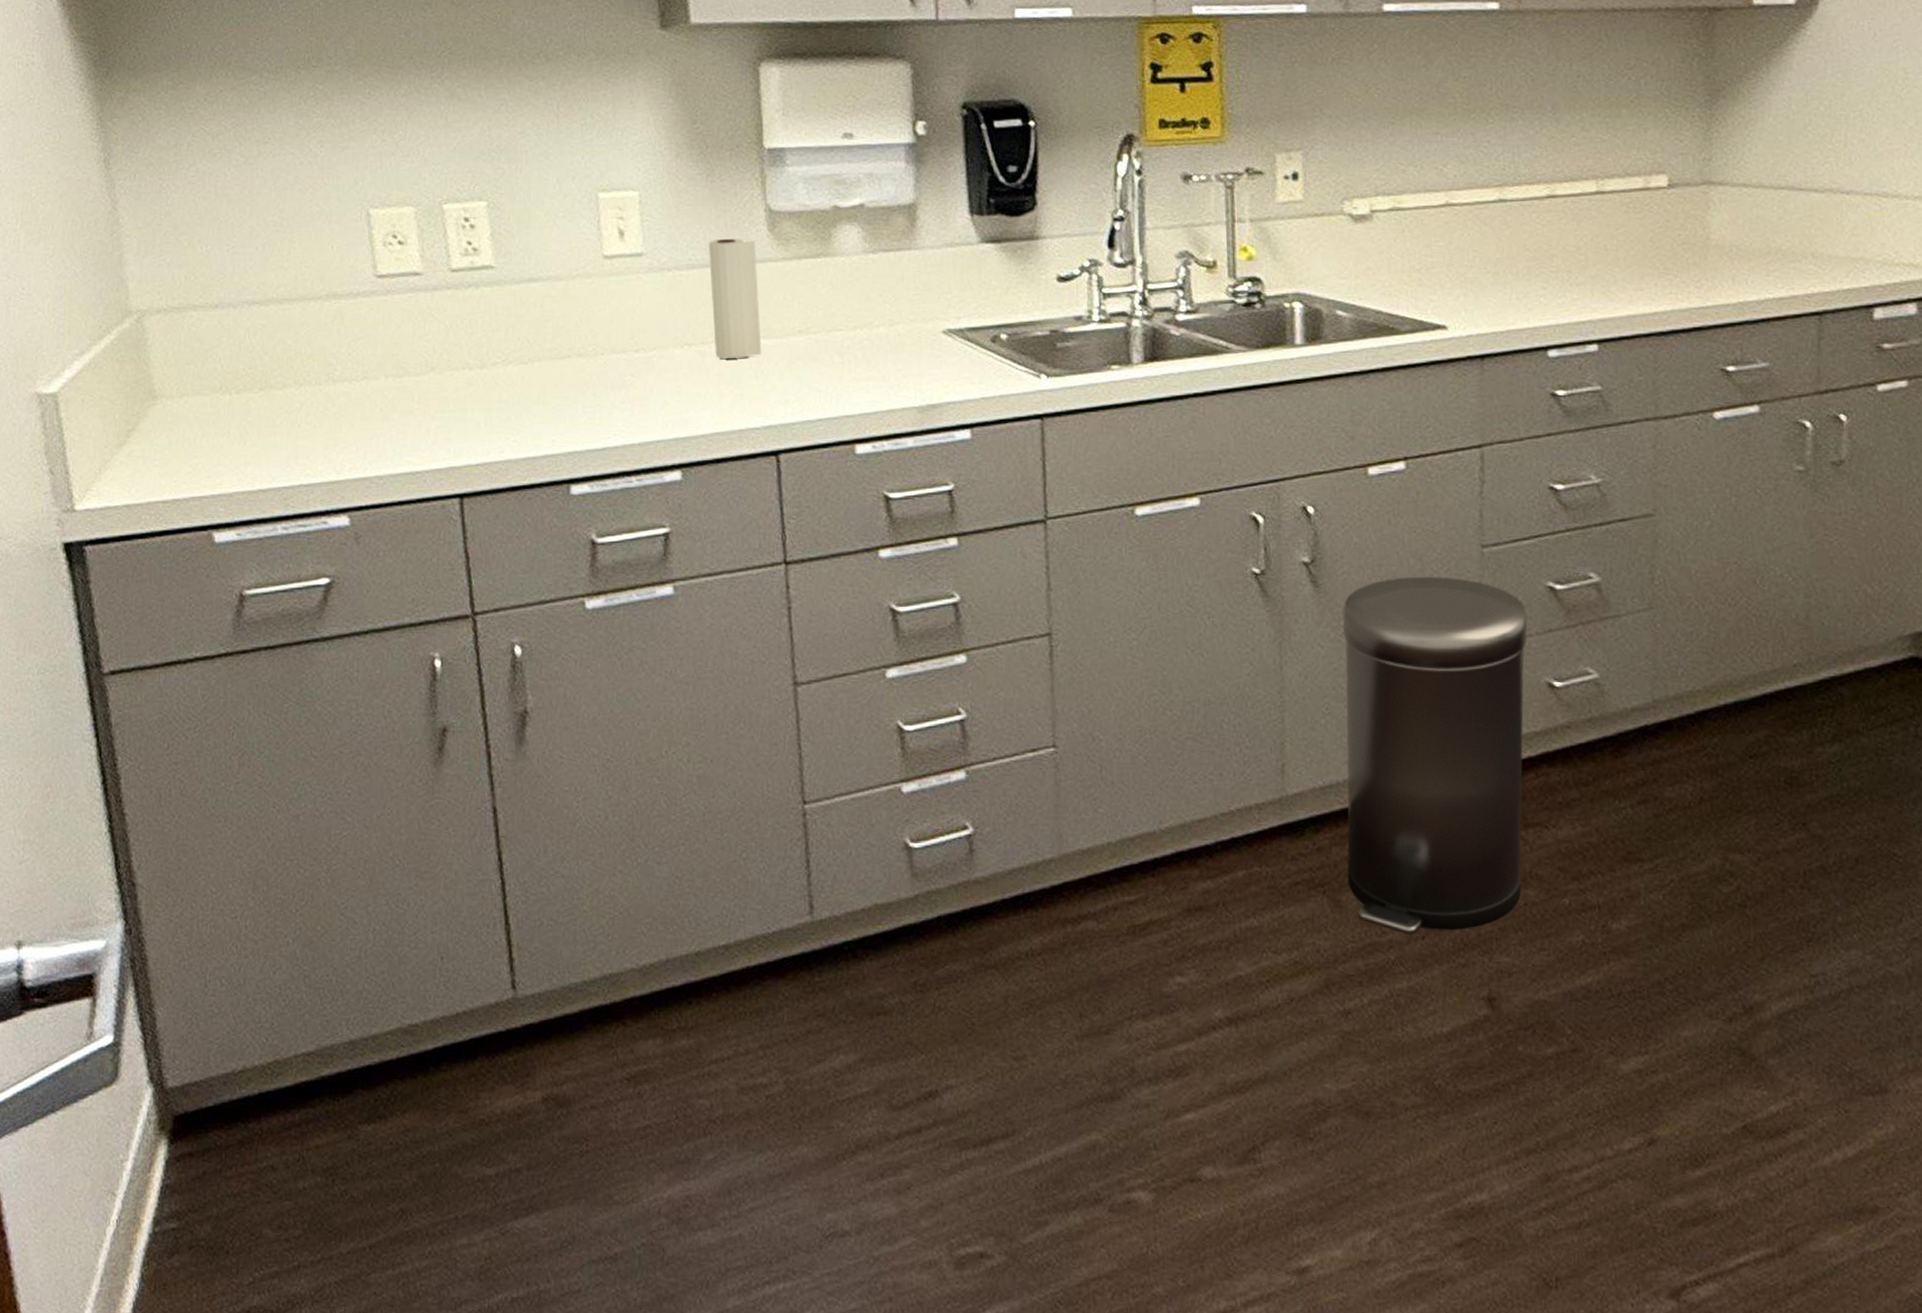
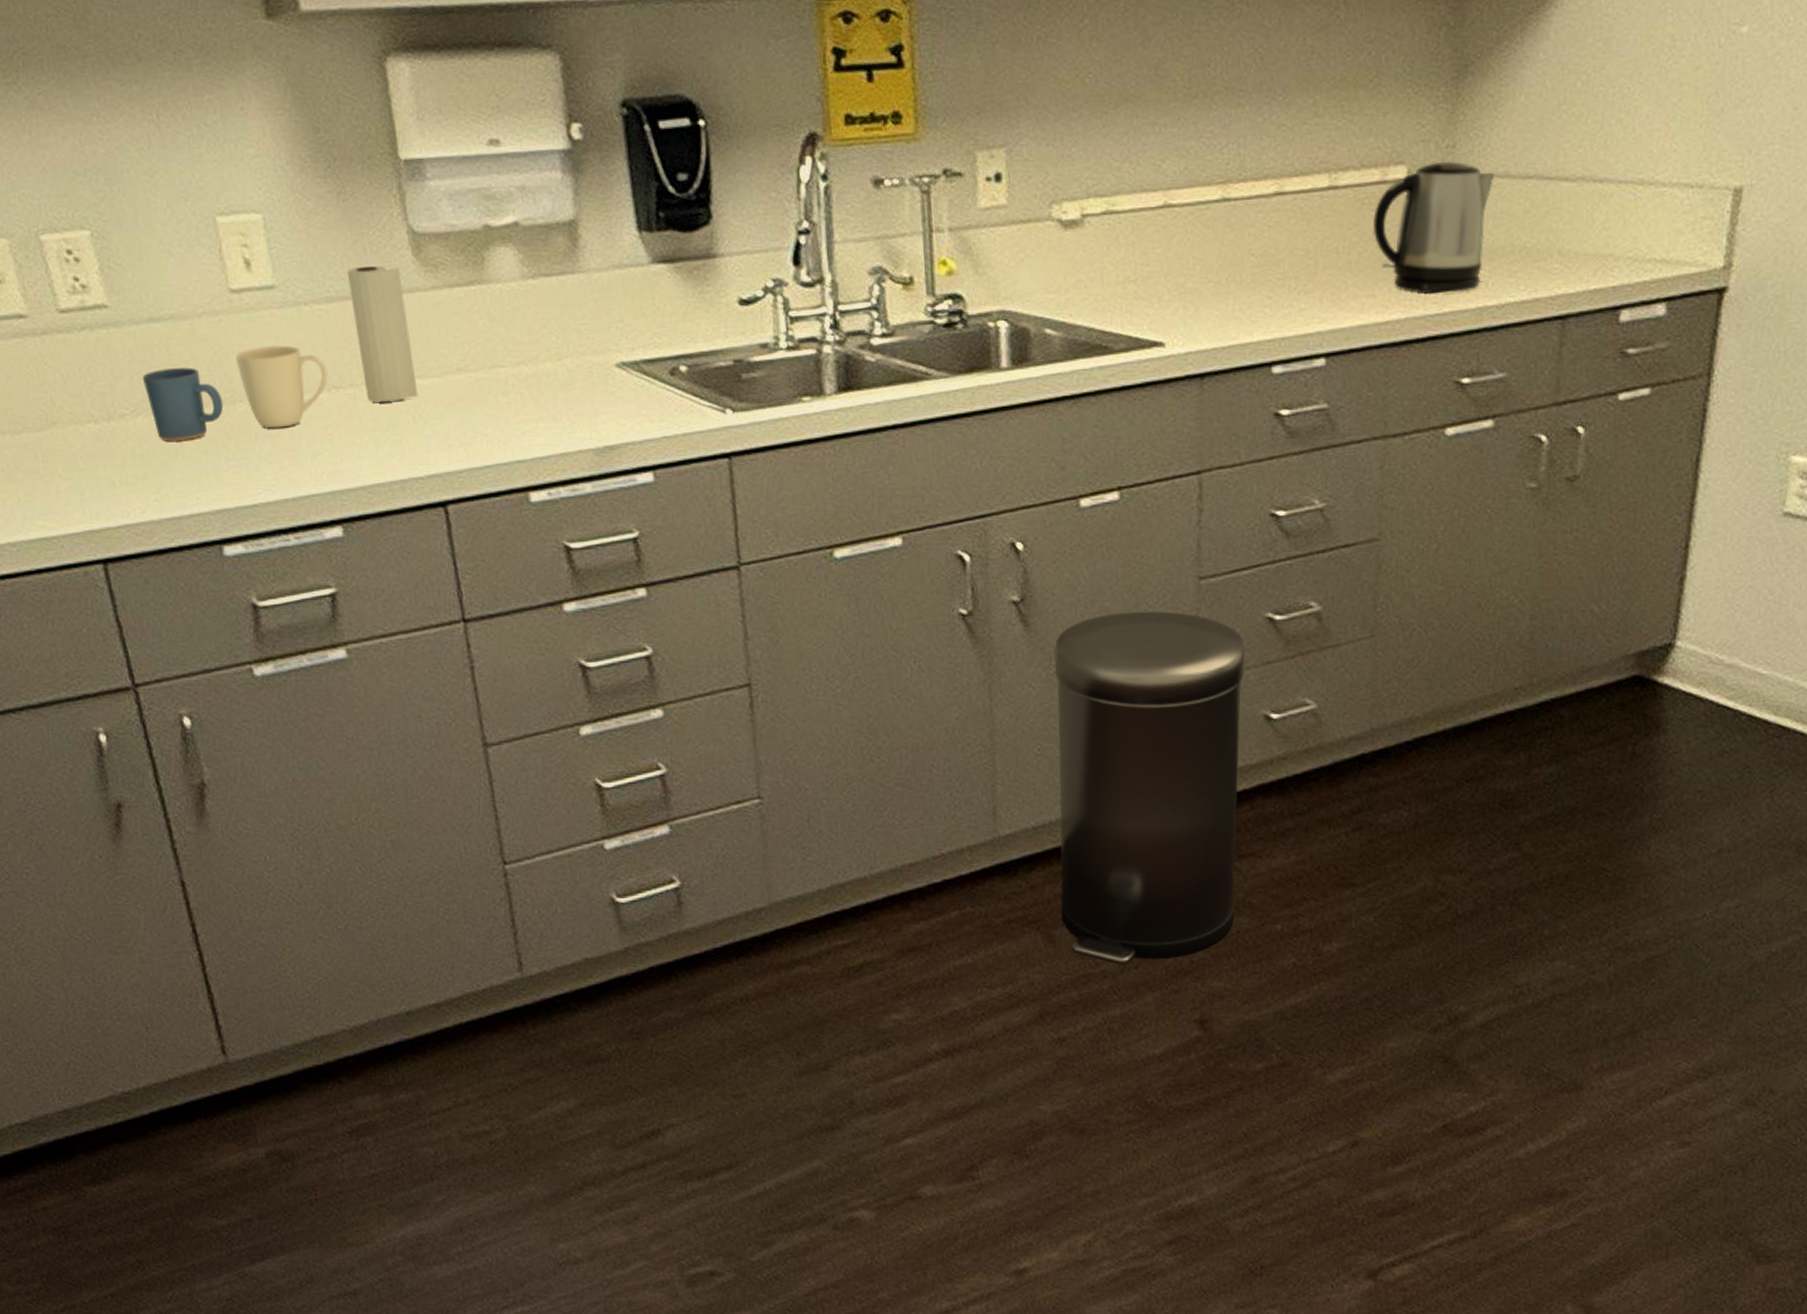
mug: none [516,323,586,388] -> present [142,367,224,441]
mug: none [601,306,682,380] -> present [235,345,328,429]
kettle: none [1637,172,1749,289] -> present [1372,161,1495,294]

